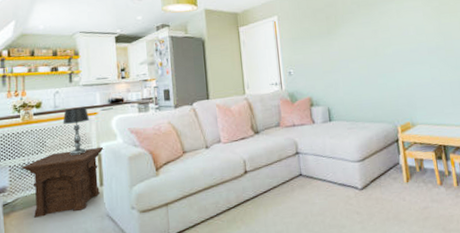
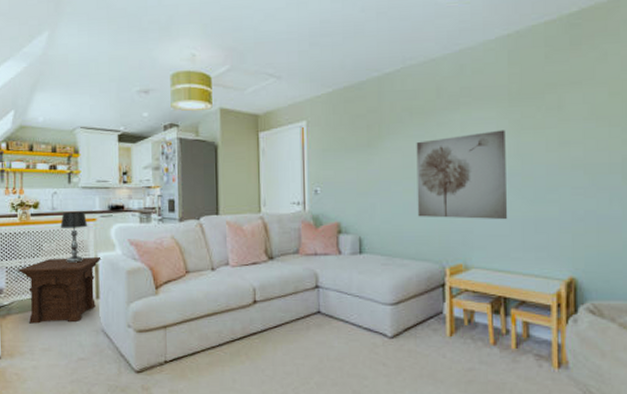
wall art: none [365,14,439,87] -> present [416,130,508,220]

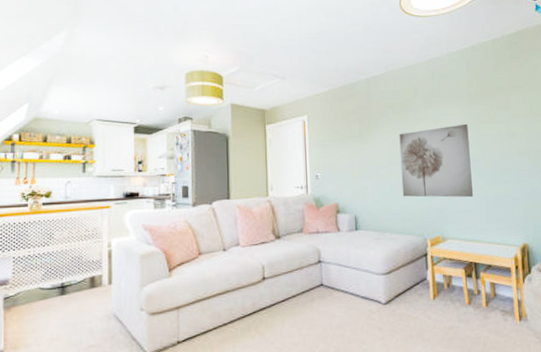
side table: present [17,257,102,324] -> none [25,243,115,314]
table lamp: present [60,211,88,263] -> none [73,199,102,250]

